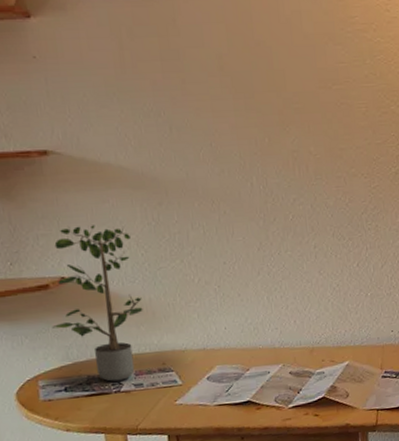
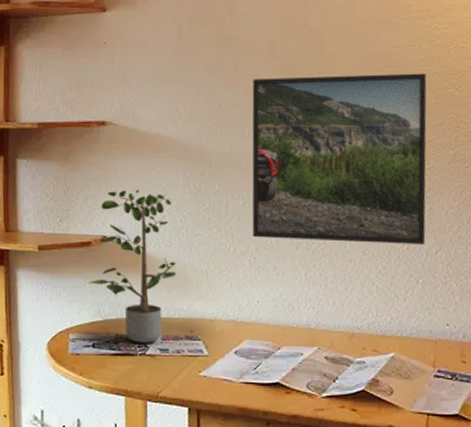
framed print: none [203,90,373,267] -> present [252,73,427,246]

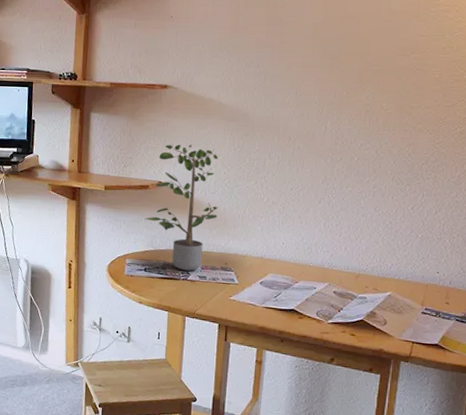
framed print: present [252,73,427,246] -> none [283,56,446,207]

